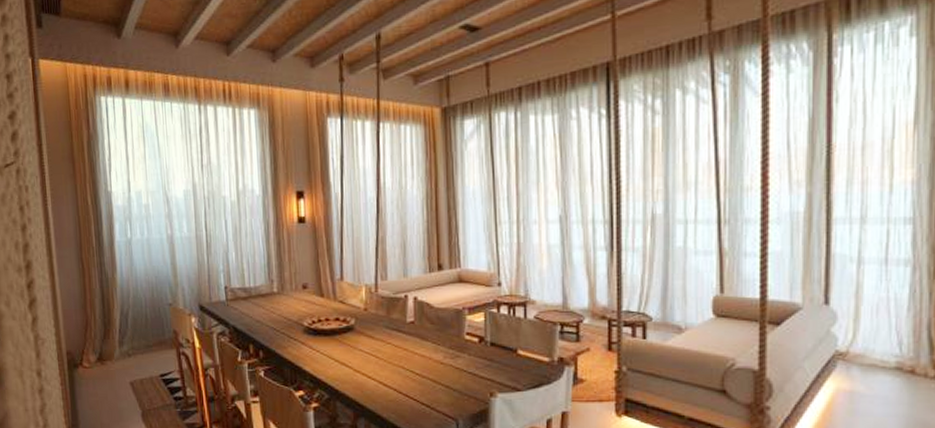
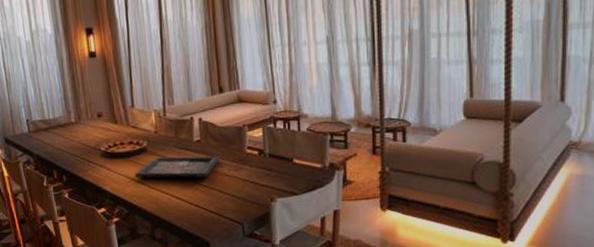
decorative tray: none [340,336,436,364] -> present [135,156,221,178]

